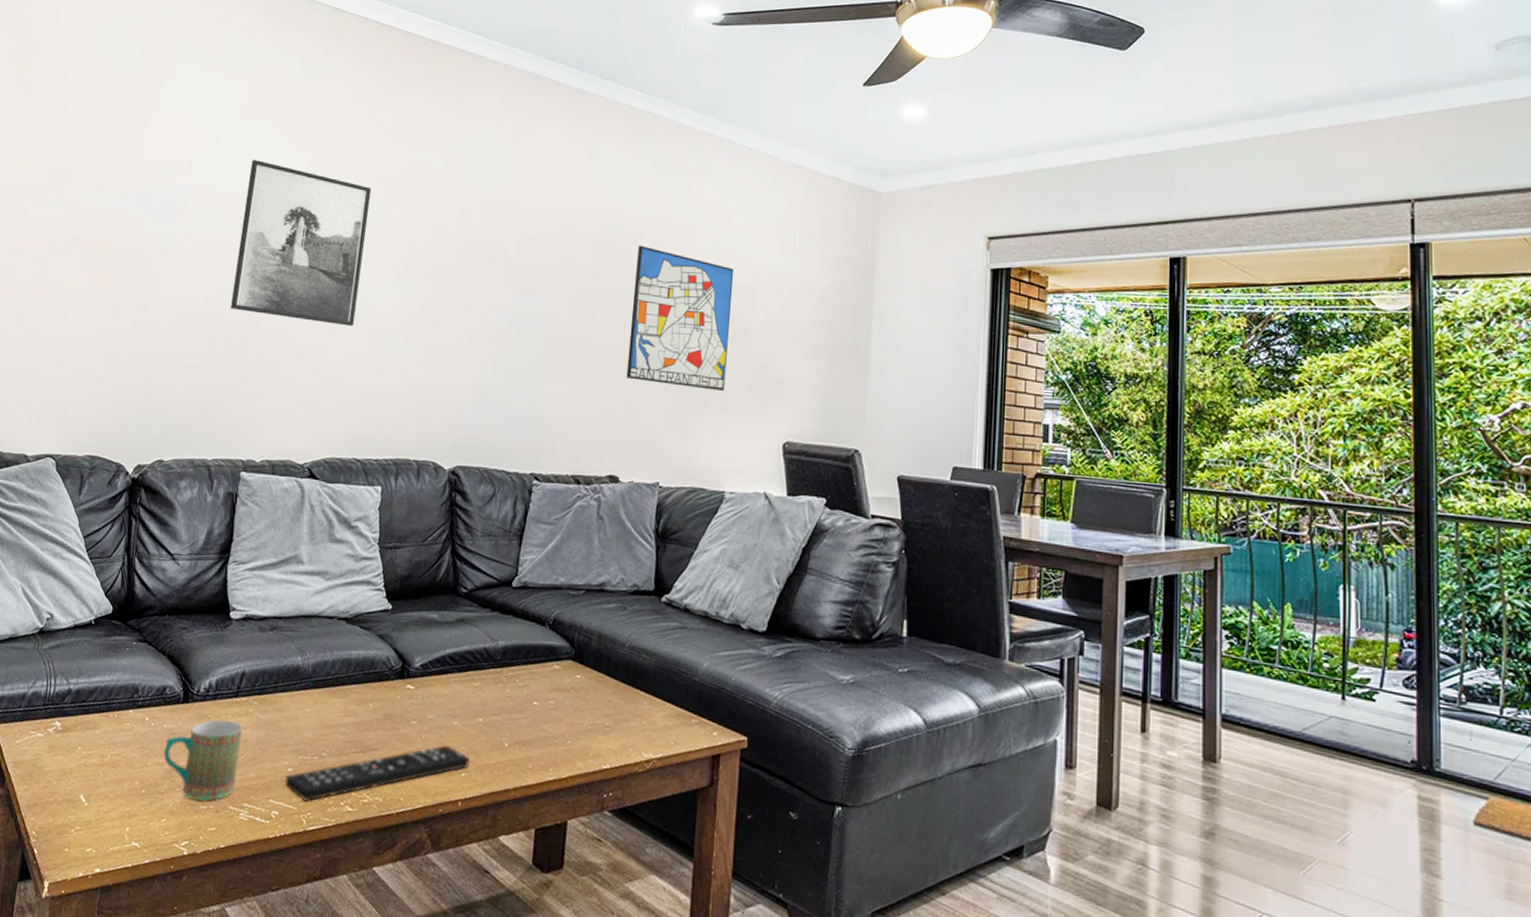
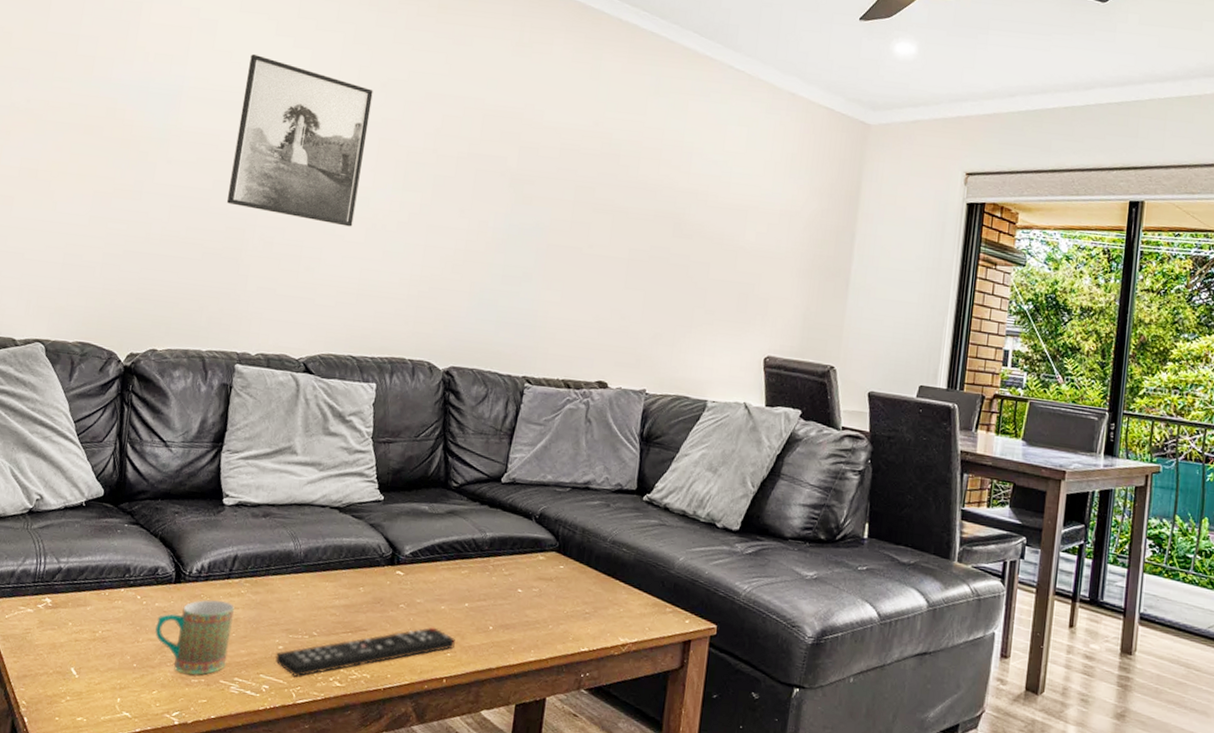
wall art: present [626,245,734,391] -> none [619,162,727,306]

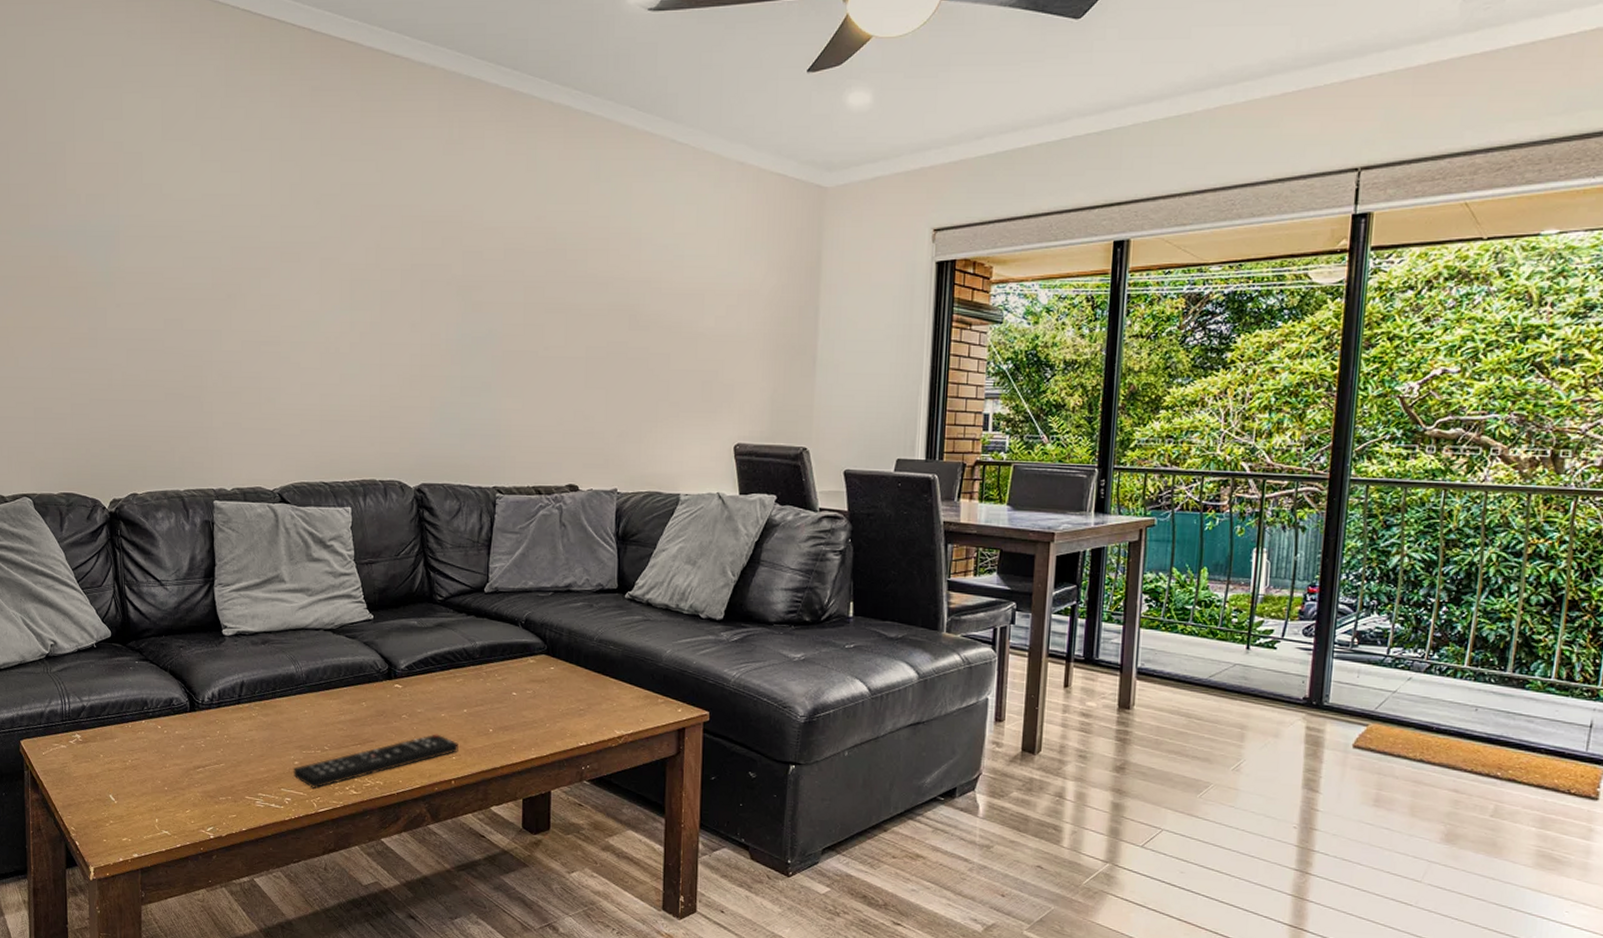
mug: present [155,600,235,676] -> none [179,724,249,794]
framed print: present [227,54,373,227] -> none [180,185,308,353]

